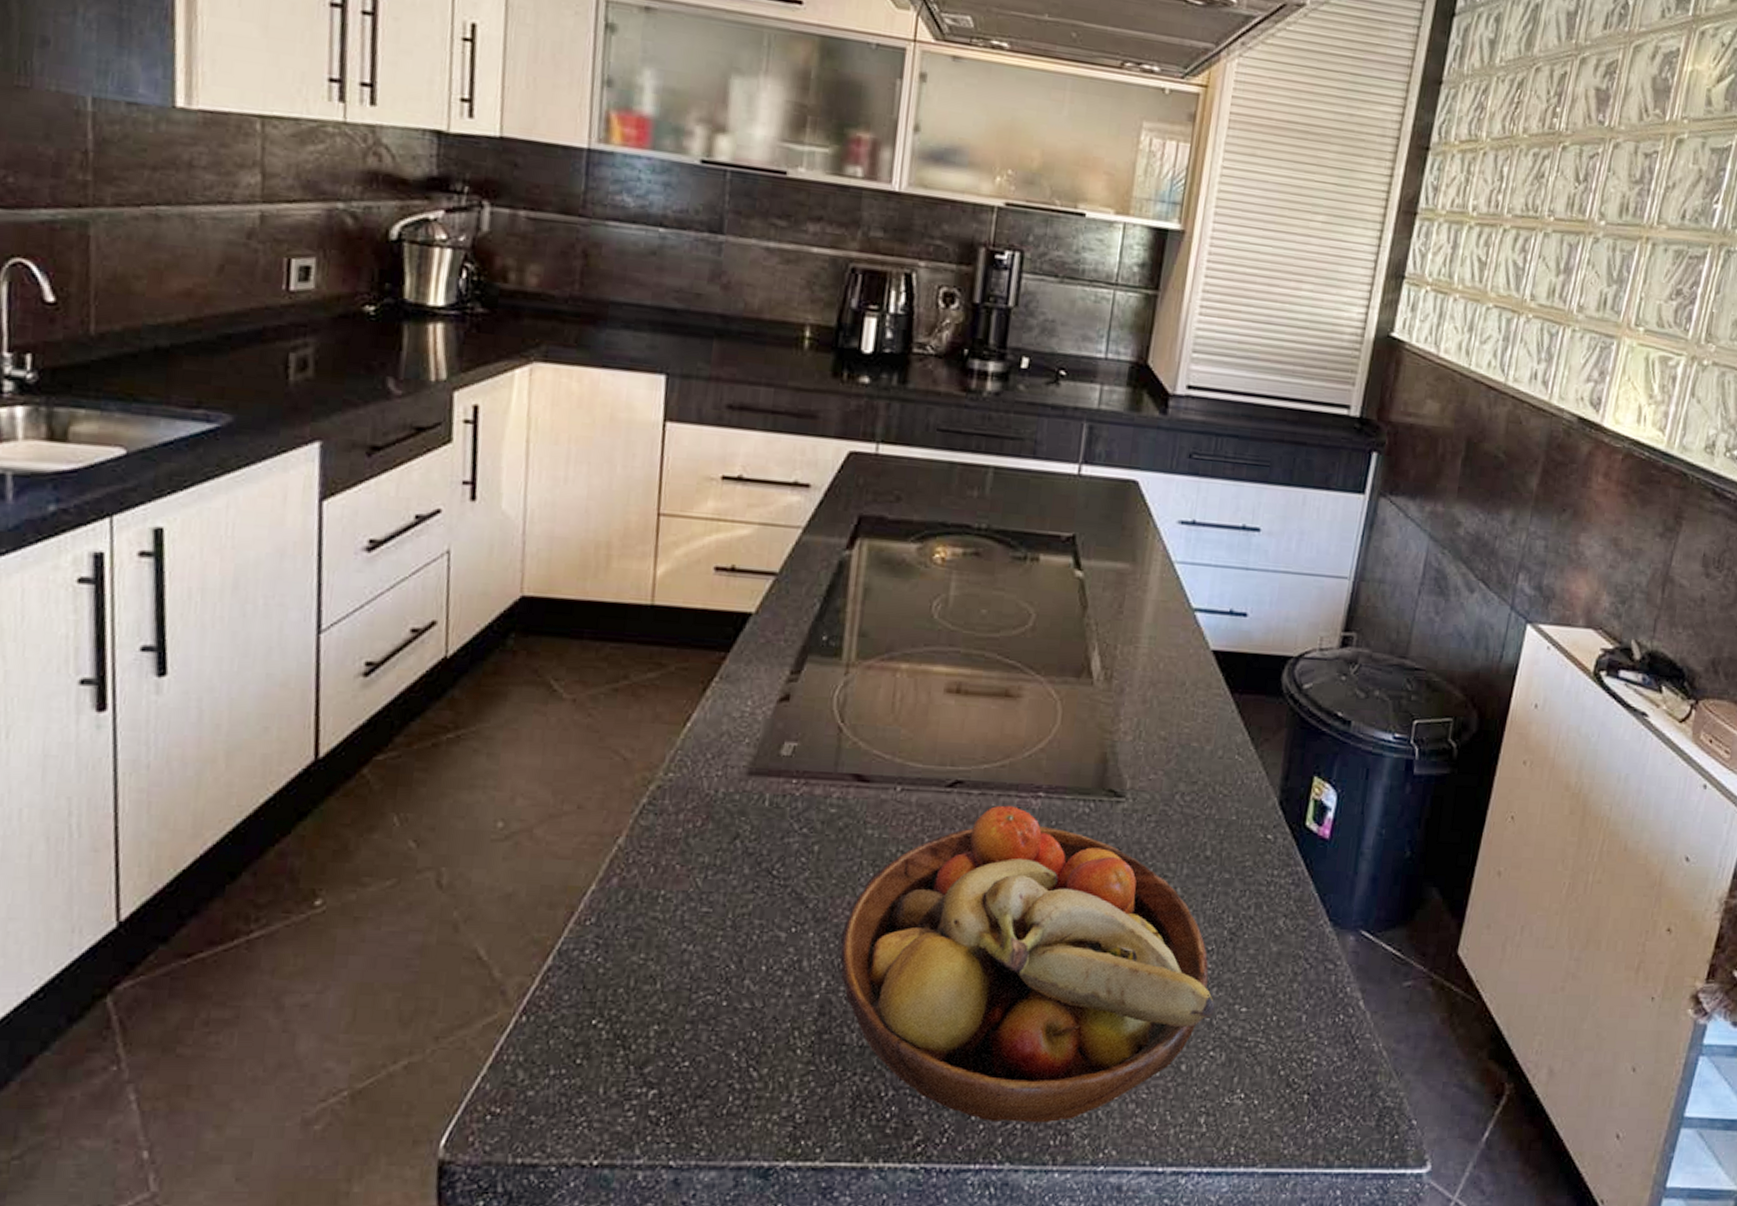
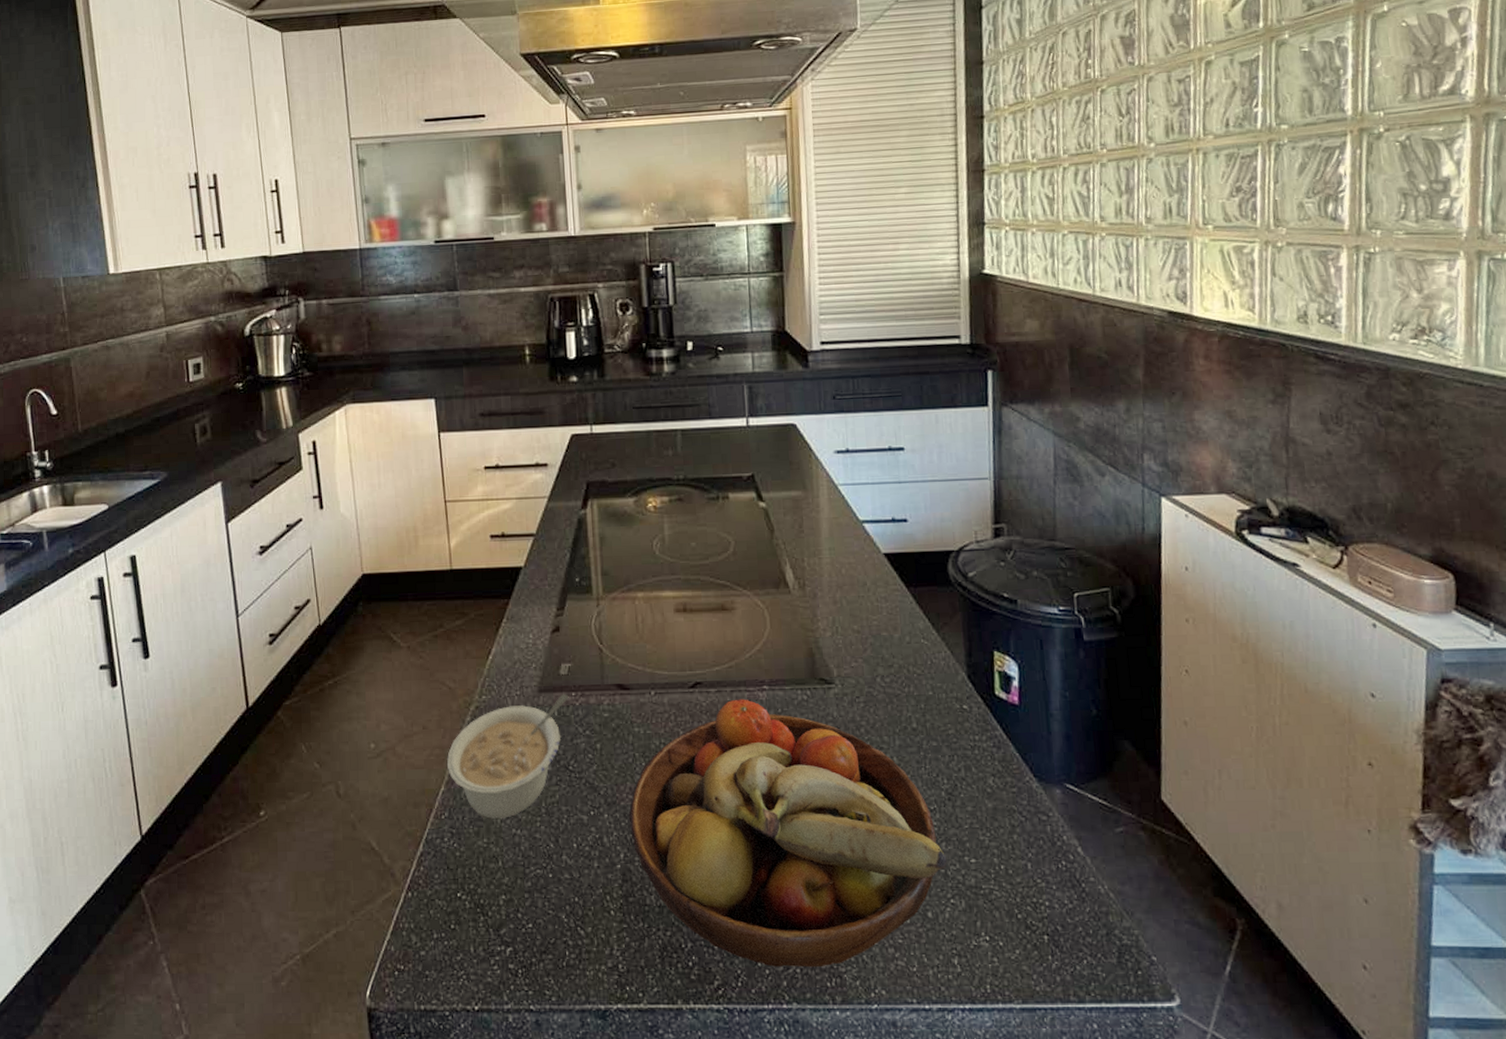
legume: none [603,780,788,931] -> present [446,694,569,820]

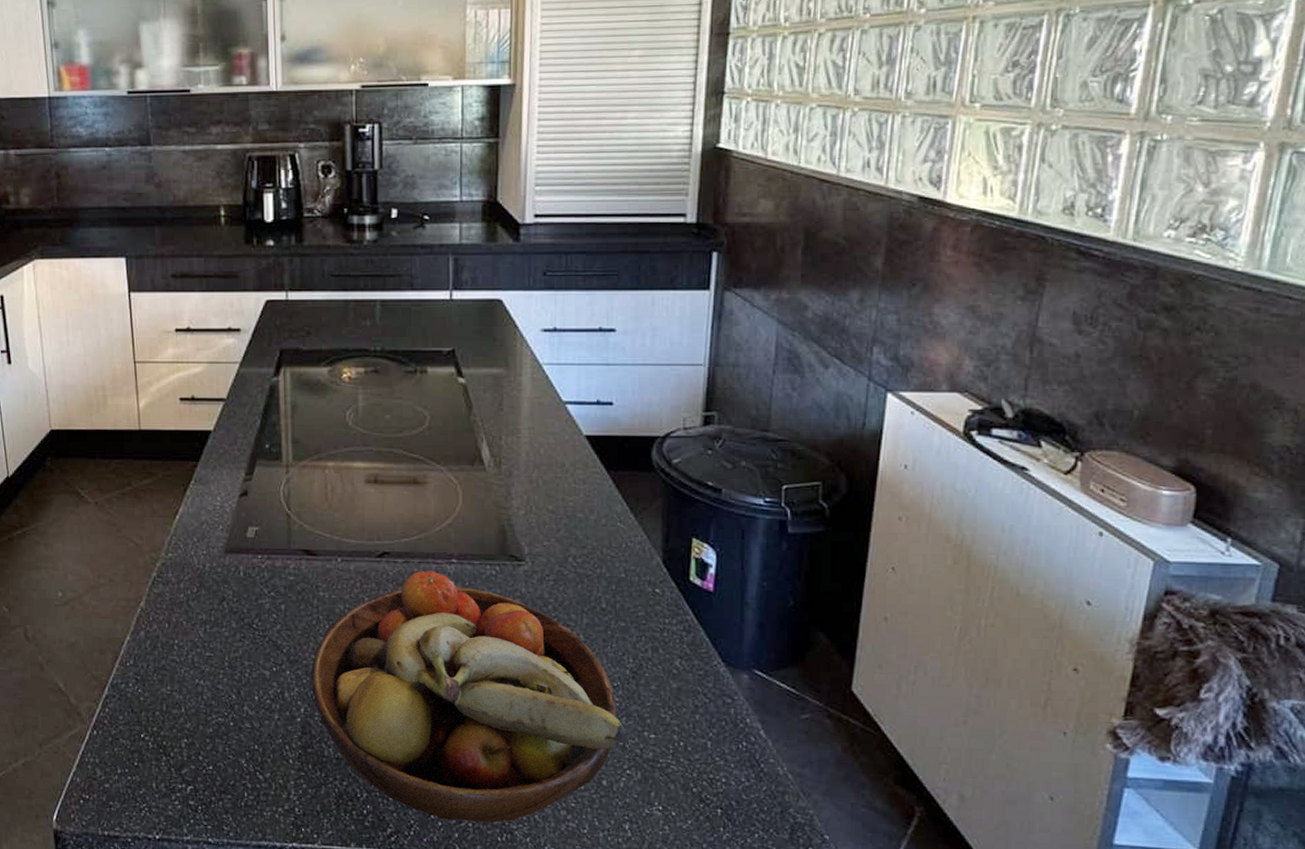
legume: present [446,694,569,820] -> none [132,556,255,670]

